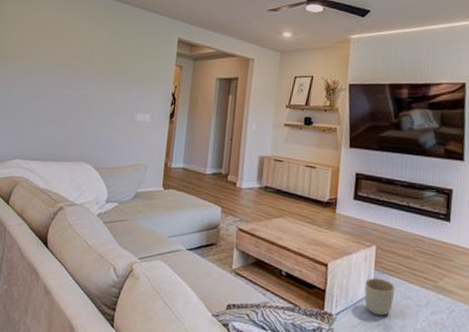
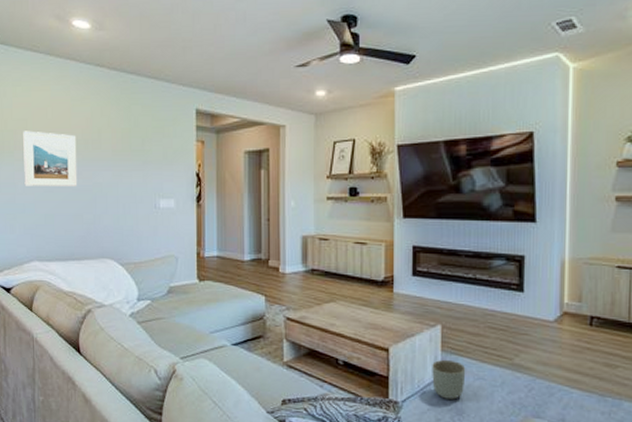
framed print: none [18,43,71,96] -> present [23,131,78,186]

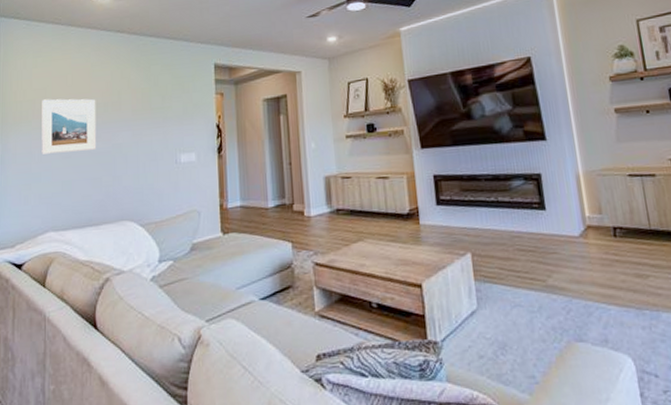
planter: present [432,359,466,400] -> none [467,288,503,333]

